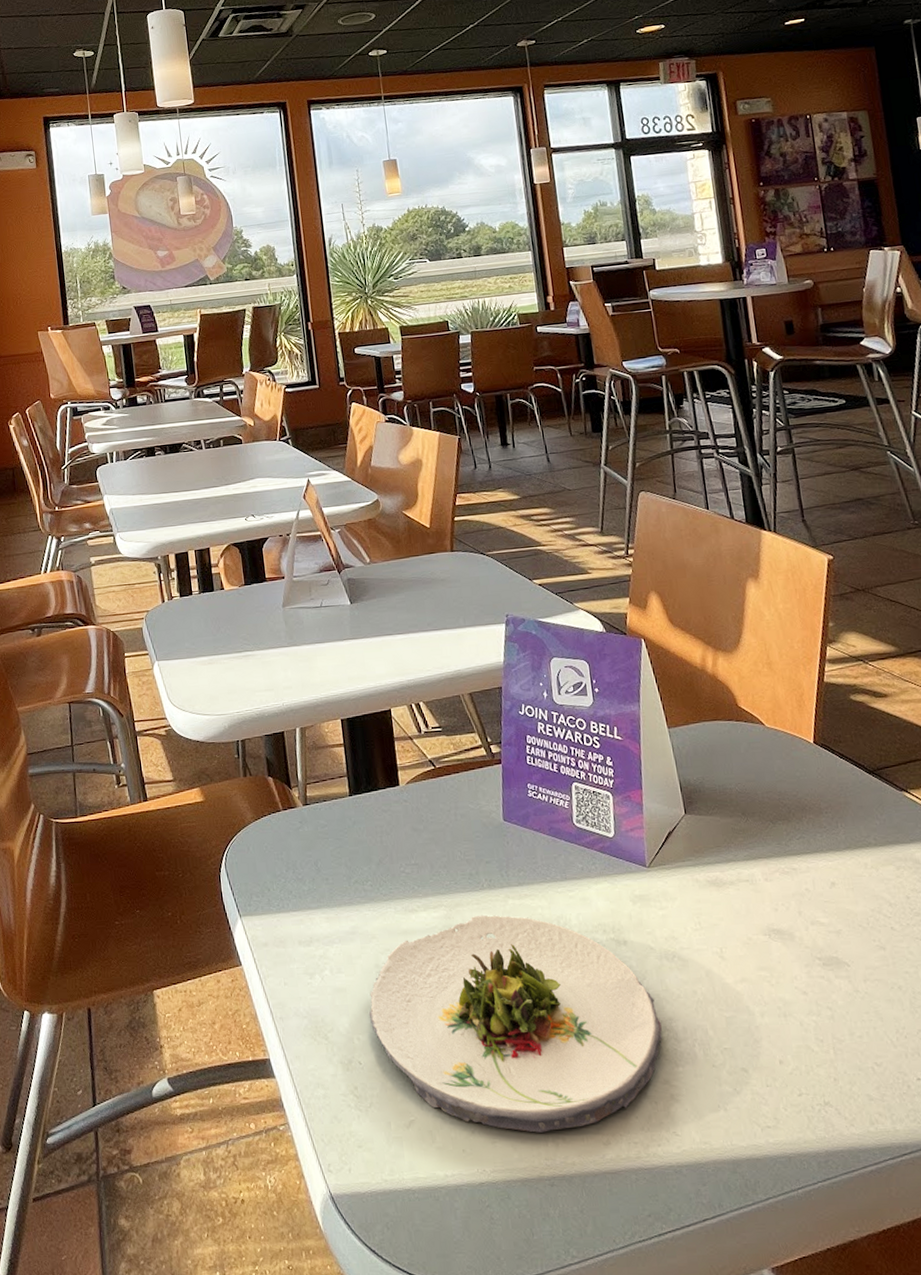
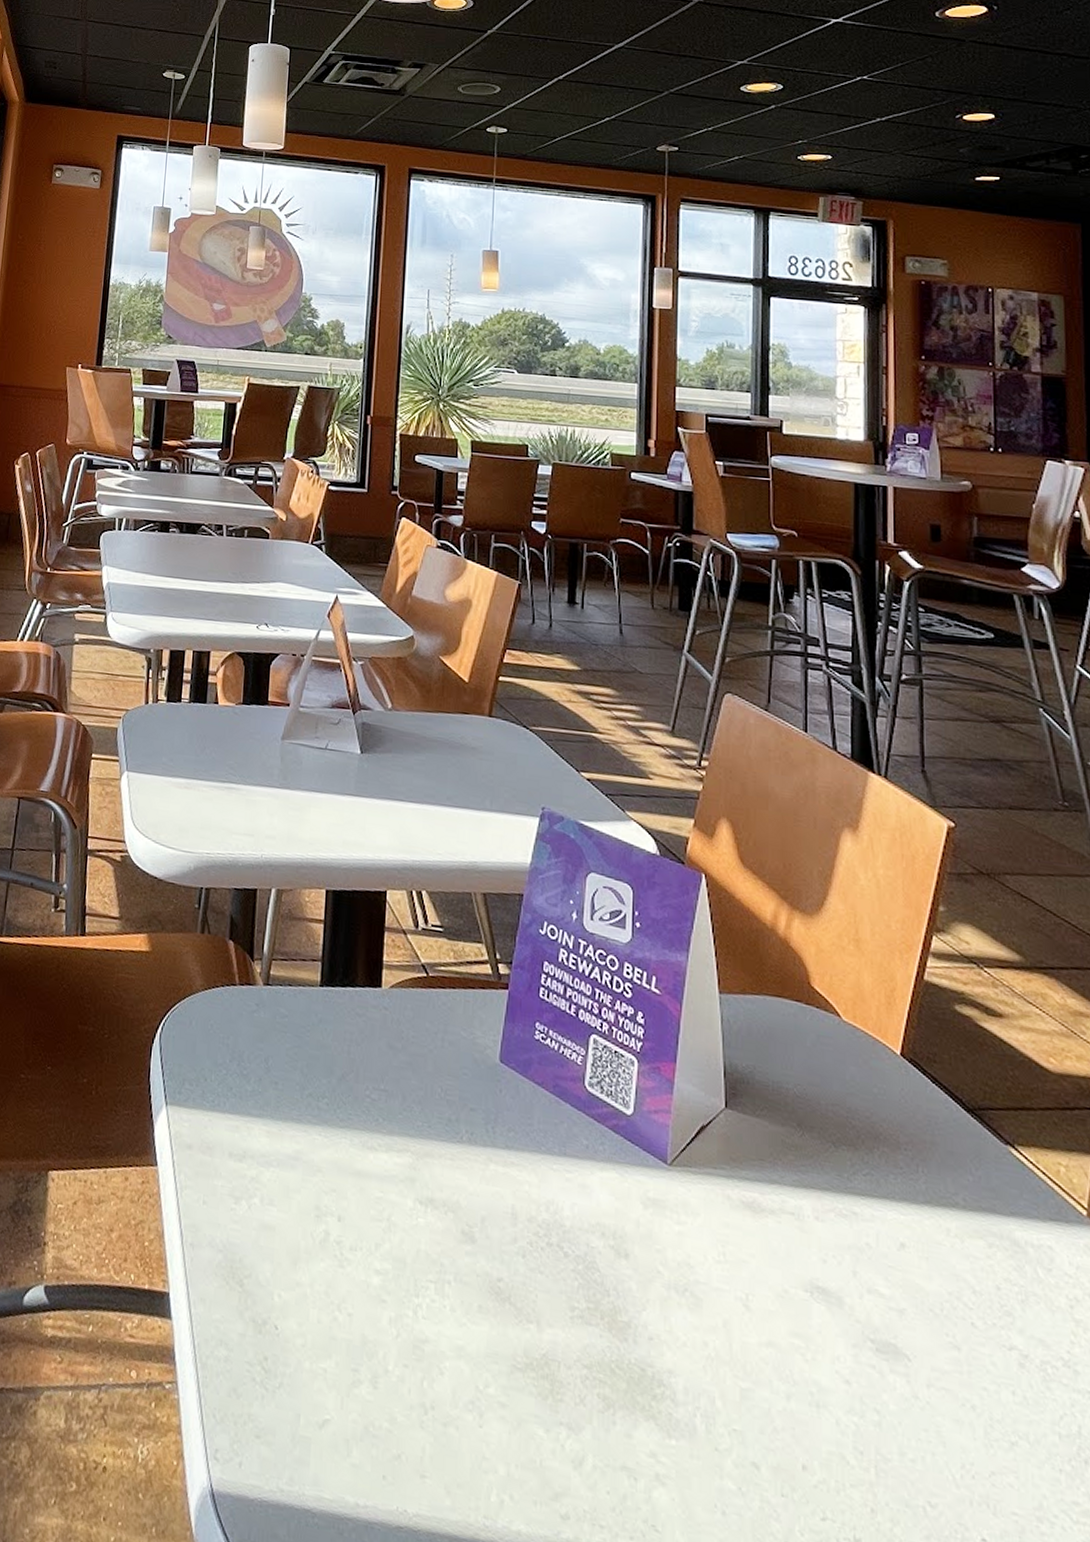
salad plate: present [368,914,662,1133] -> none [297,1173,657,1486]

